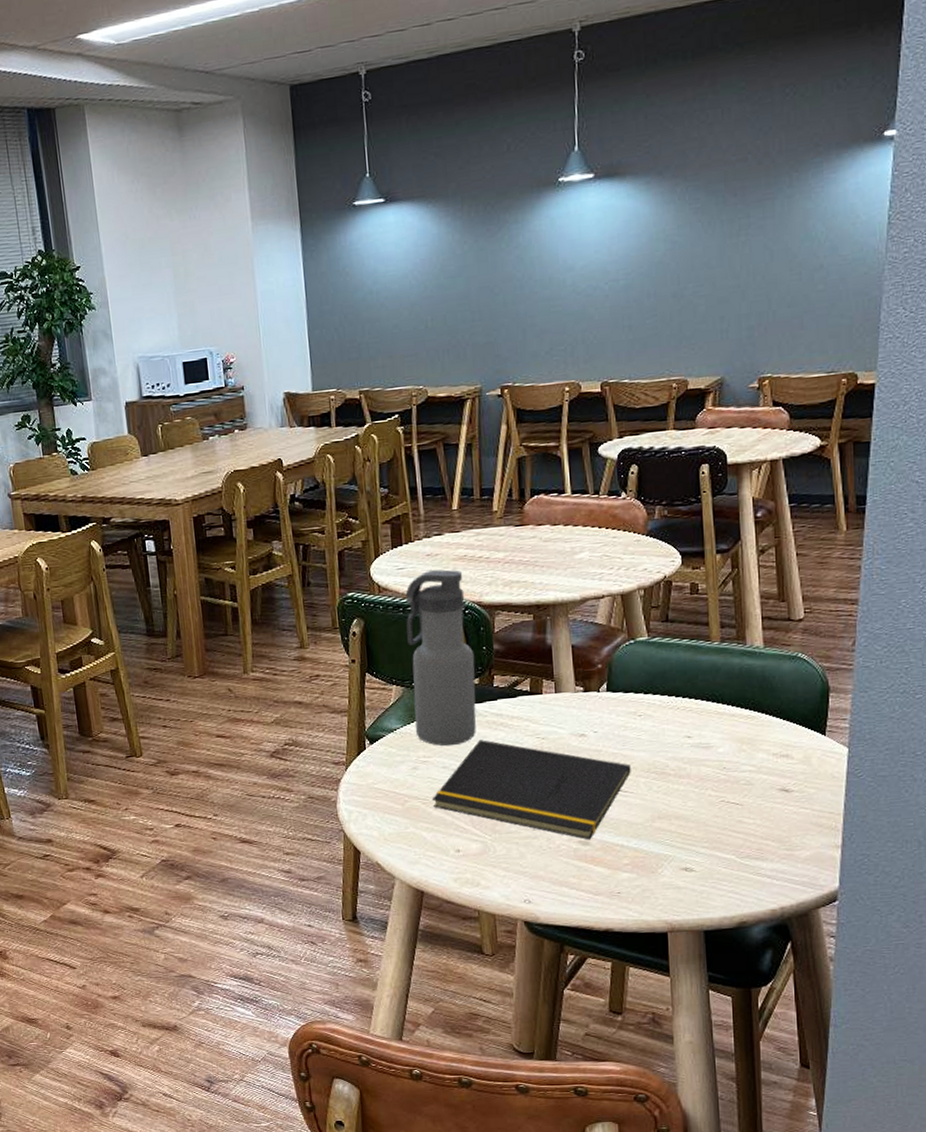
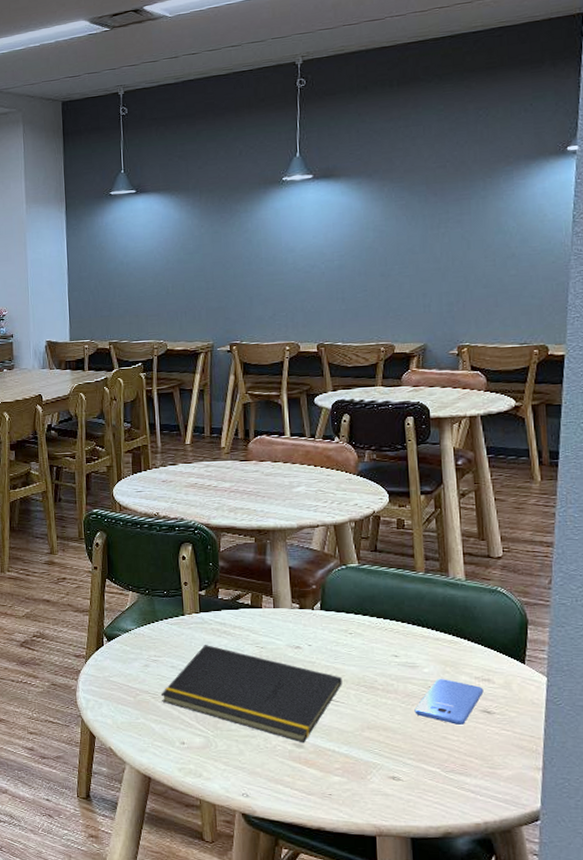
water bottle: present [405,569,476,746] -> none [143,493,202,648]
smartphone: none [708,757,782,808] -> present [414,678,484,726]

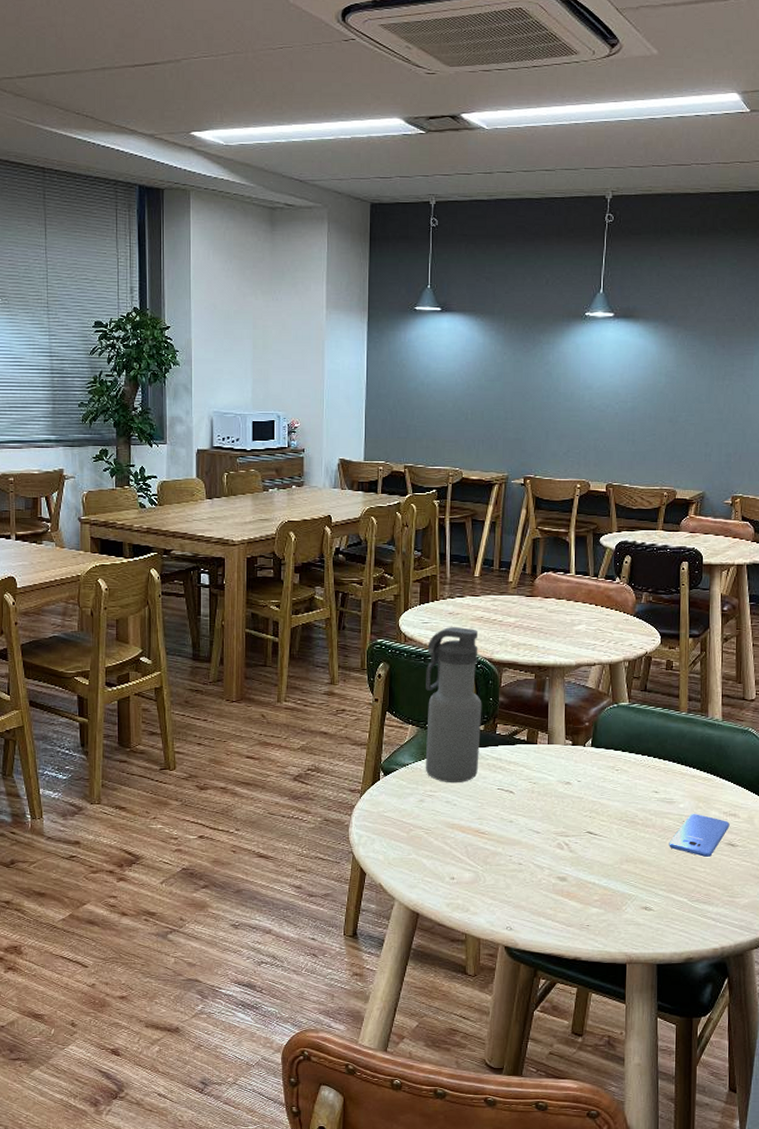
water bottle: none [143,493,202,648] -> present [425,626,482,783]
notepad: present [160,645,342,743] -> none [434,780,606,877]

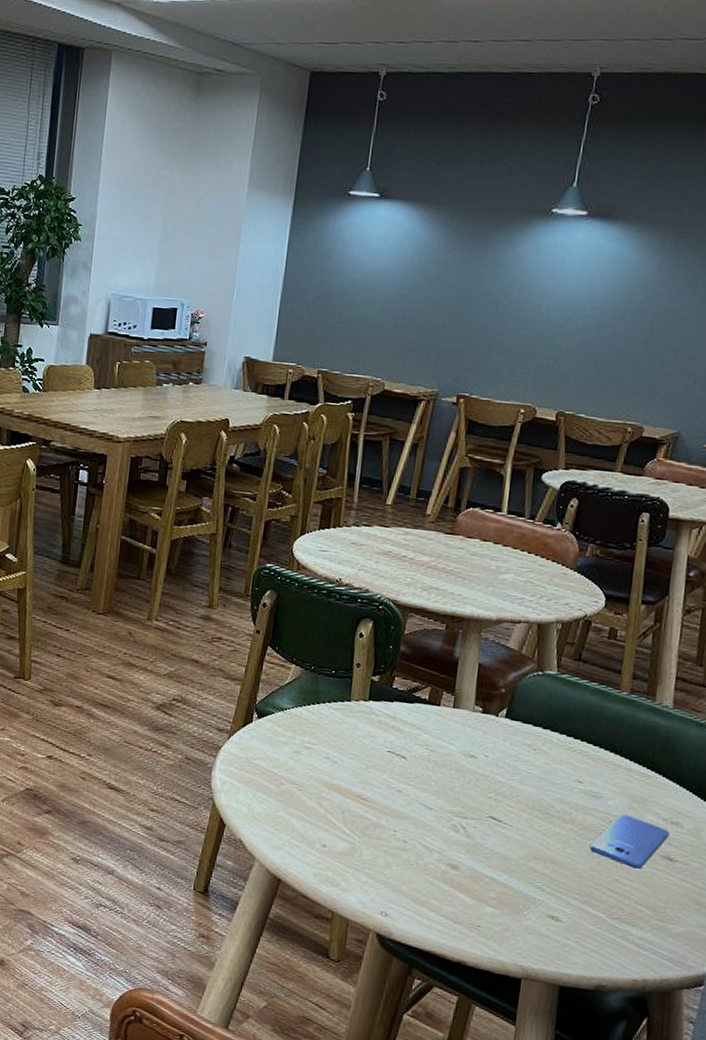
water bottle: present [425,626,482,783] -> none [305,558,384,738]

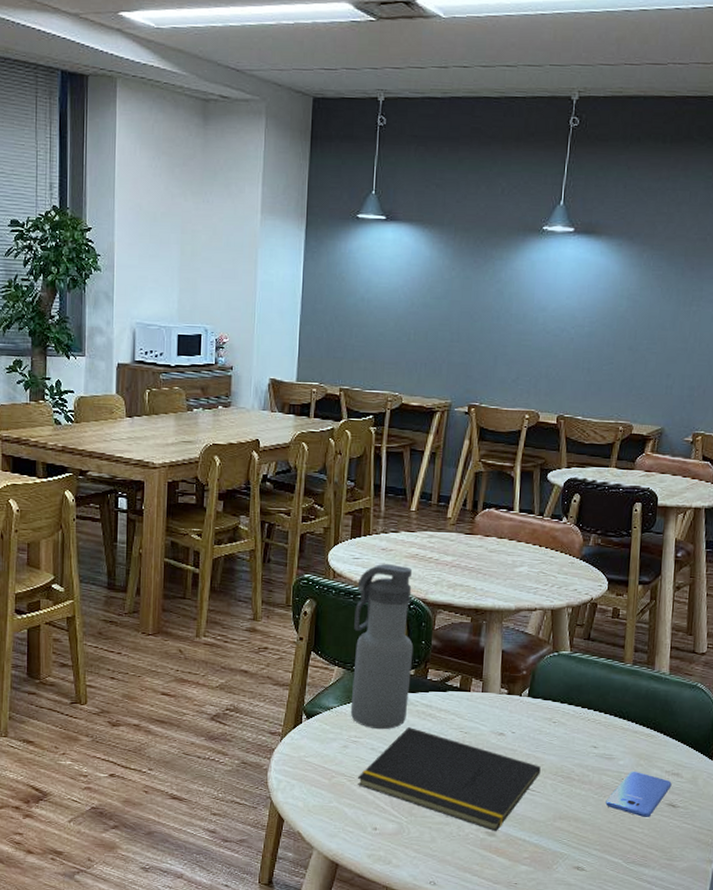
water bottle: none [305,558,384,738] -> present [350,563,414,730]
notepad: none [308,738,516,865] -> present [357,727,541,832]

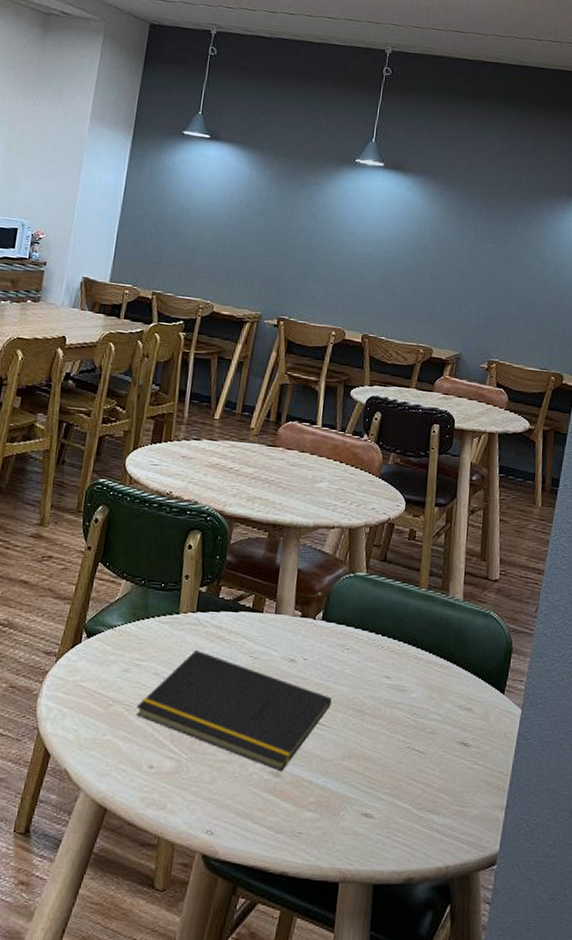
water bottle: present [350,563,414,730] -> none [134,471,212,653]
smartphone: present [605,770,672,818] -> none [397,704,464,758]

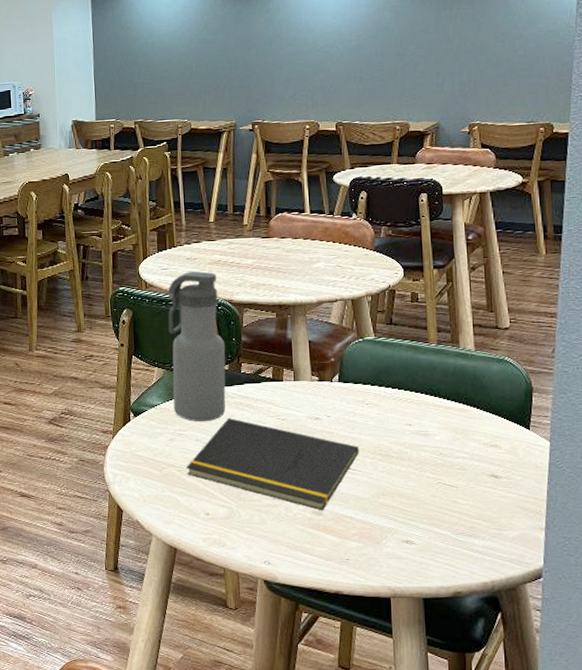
water bottle: none [134,471,212,653] -> present [168,271,226,422]

